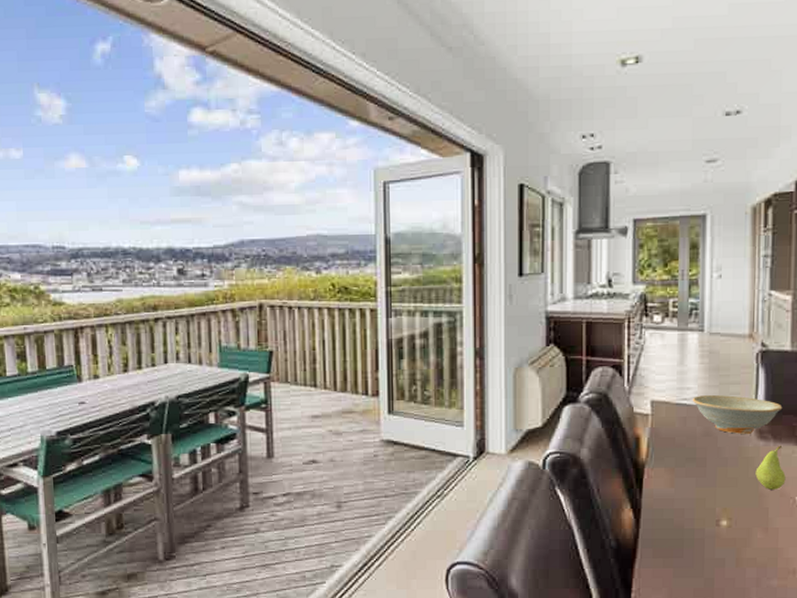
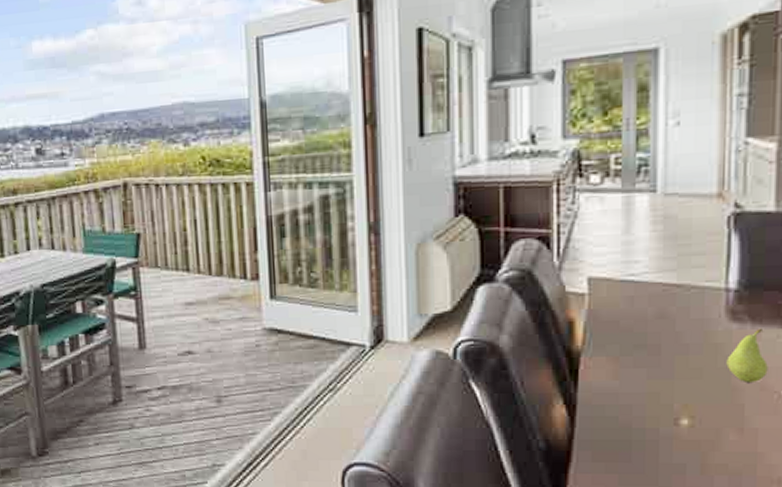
dish: present [692,395,783,435] -> none [641,269,764,316]

